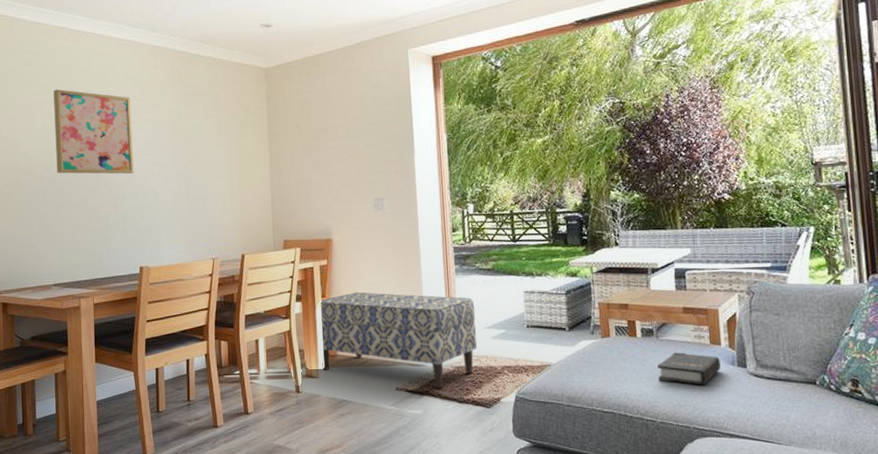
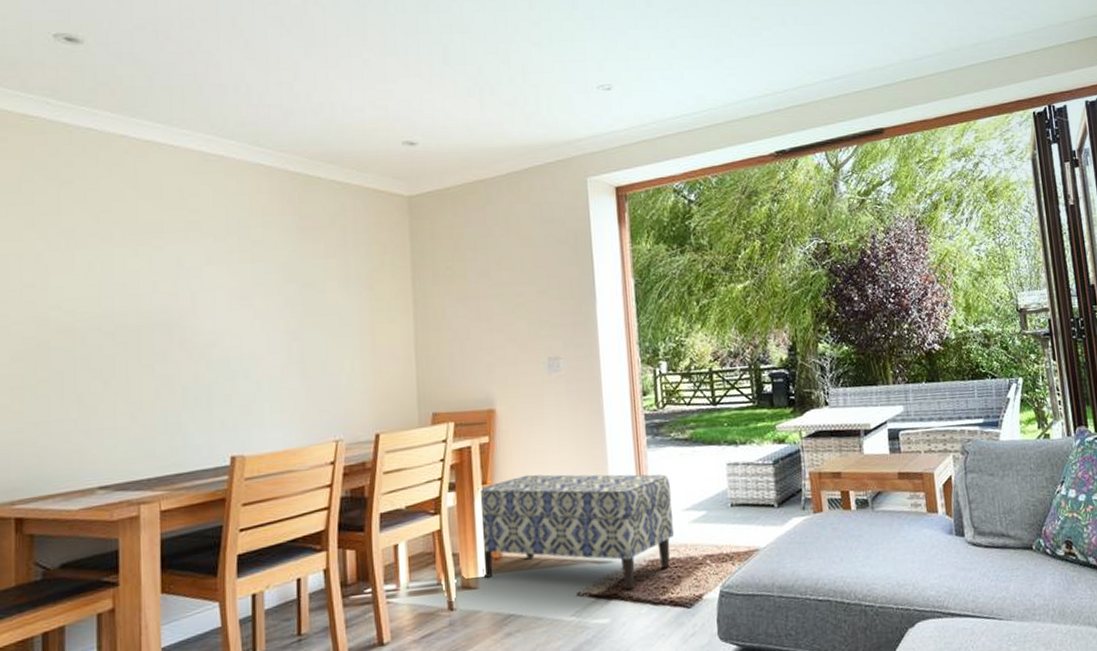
wall art: present [53,89,134,174] -> none [106,217,225,333]
hardback book: present [657,352,721,386] -> none [874,523,939,561]

